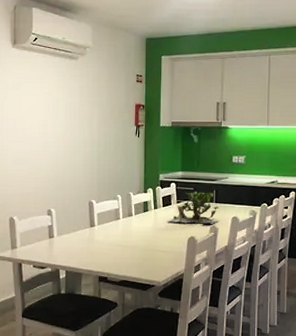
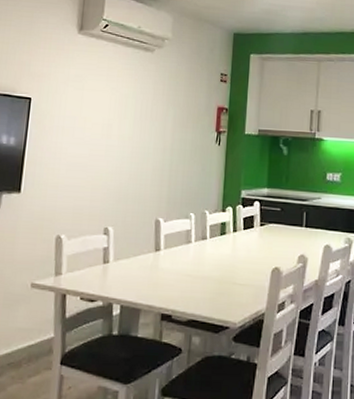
plant: present [167,192,219,225] -> none [248,213,310,254]

